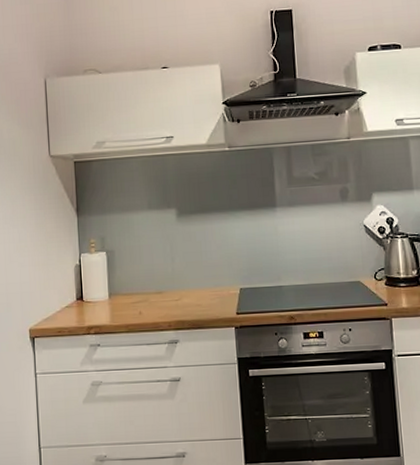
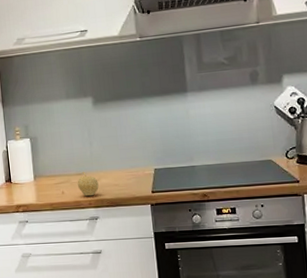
fruit: none [156,289,180,318] -> present [77,171,99,197]

